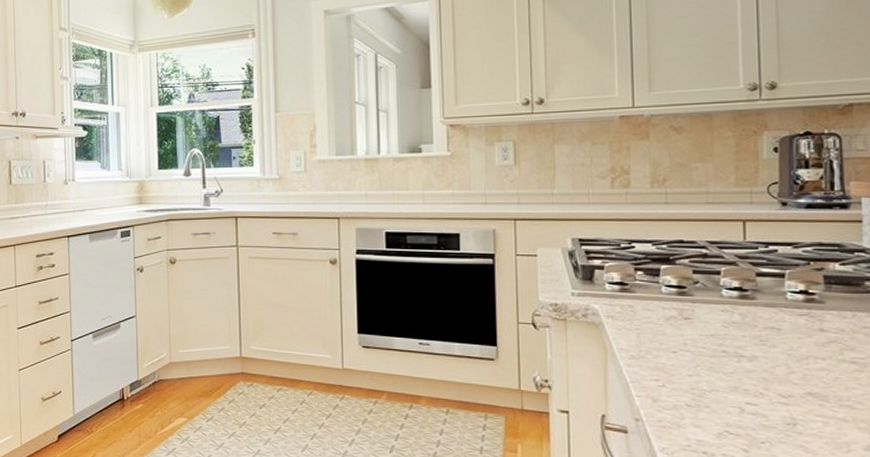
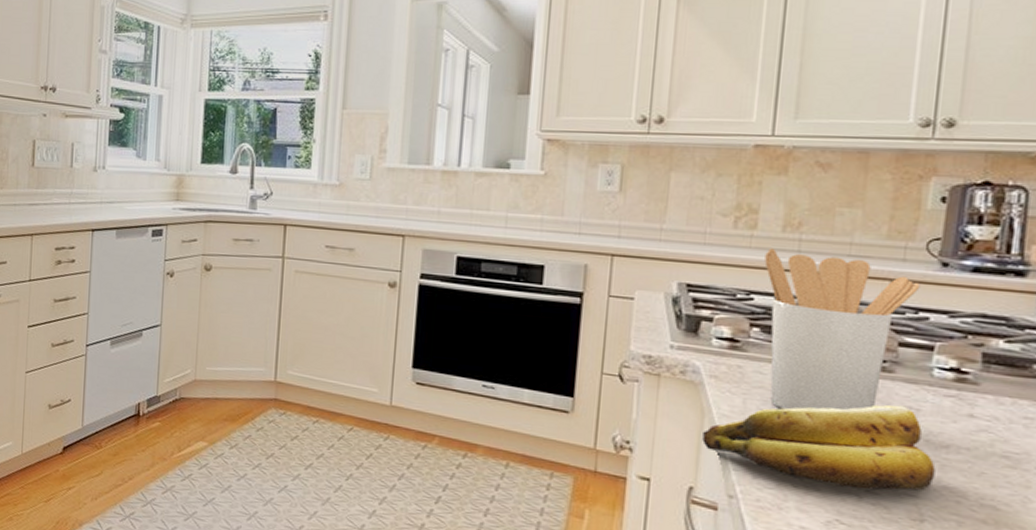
banana: none [608,327,800,402] -> present [702,404,936,491]
utensil holder: none [640,202,767,340] -> present [764,248,921,411]

